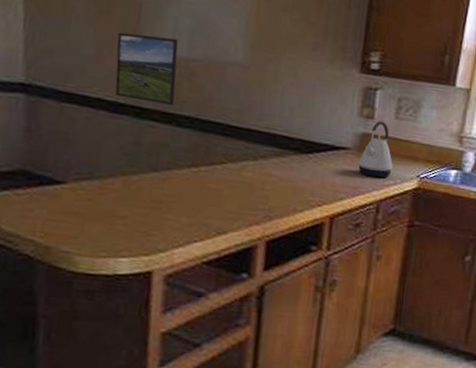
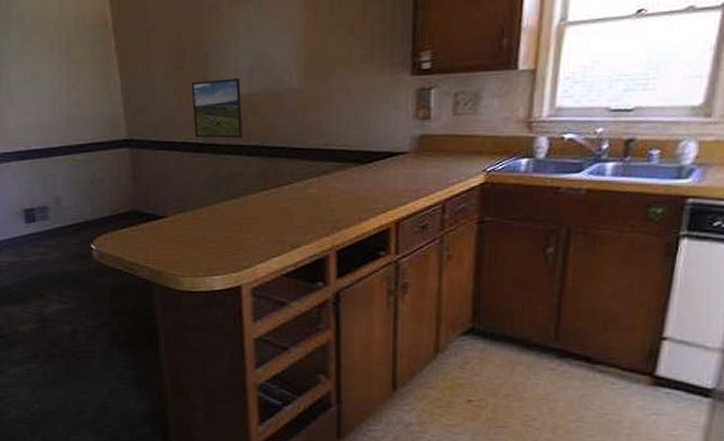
kettle: present [358,120,394,178] -> none [419,119,456,177]

